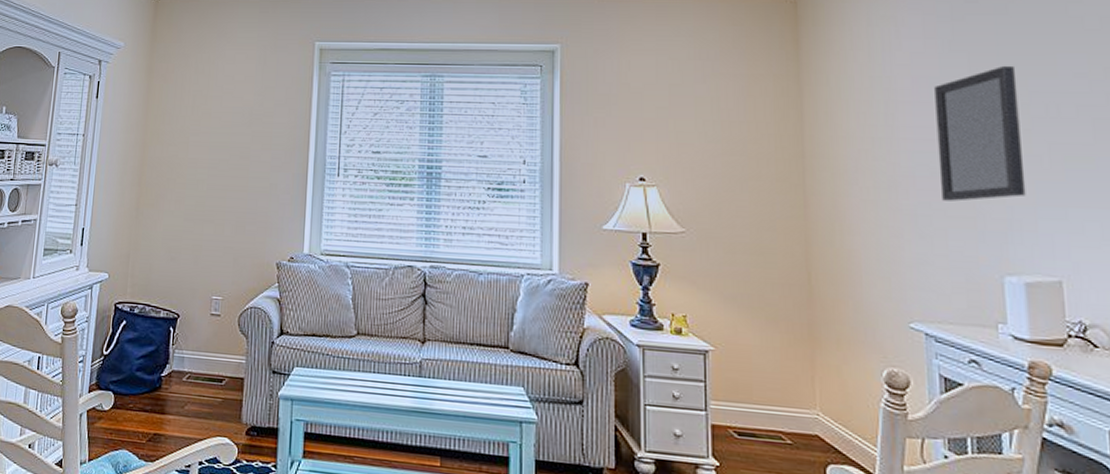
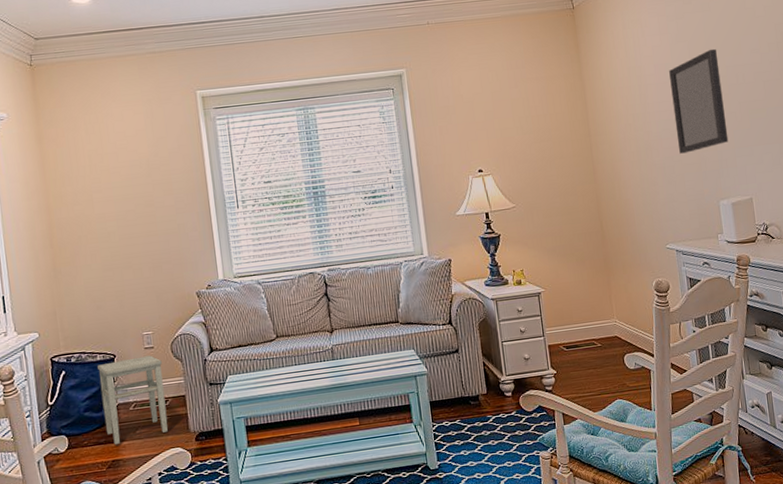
stool: none [154,322,226,416] -> present [97,355,168,444]

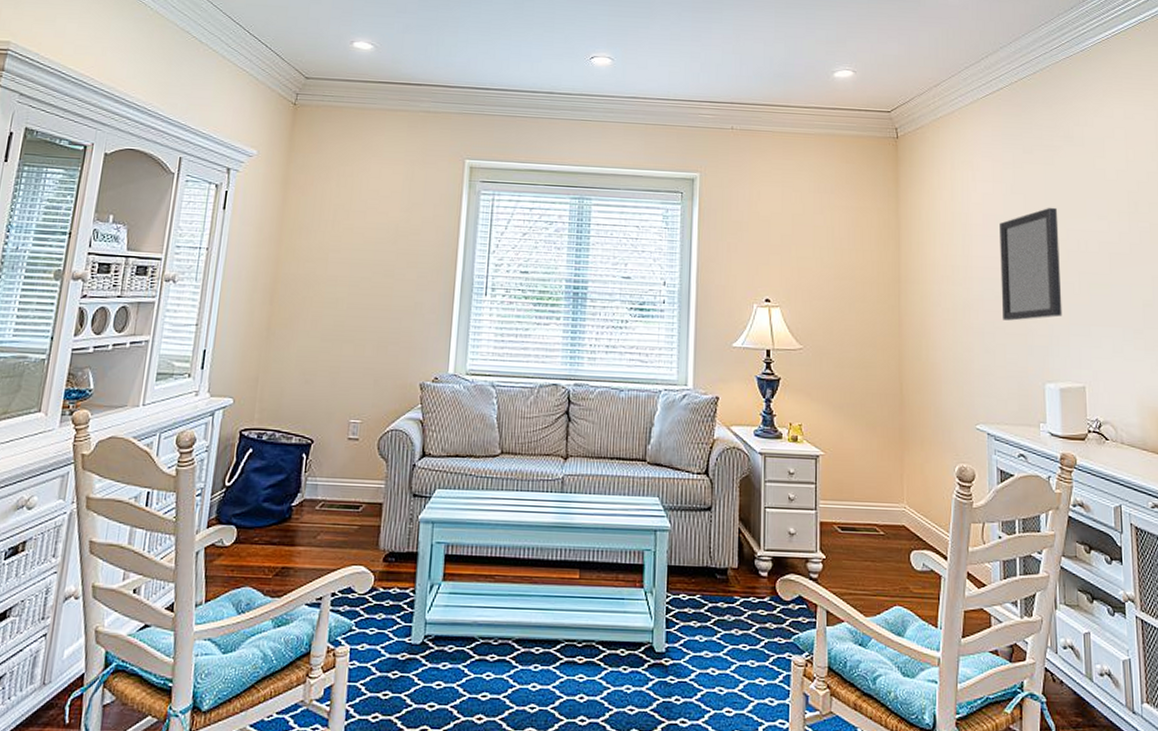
stool: present [97,355,168,444] -> none [283,447,364,548]

